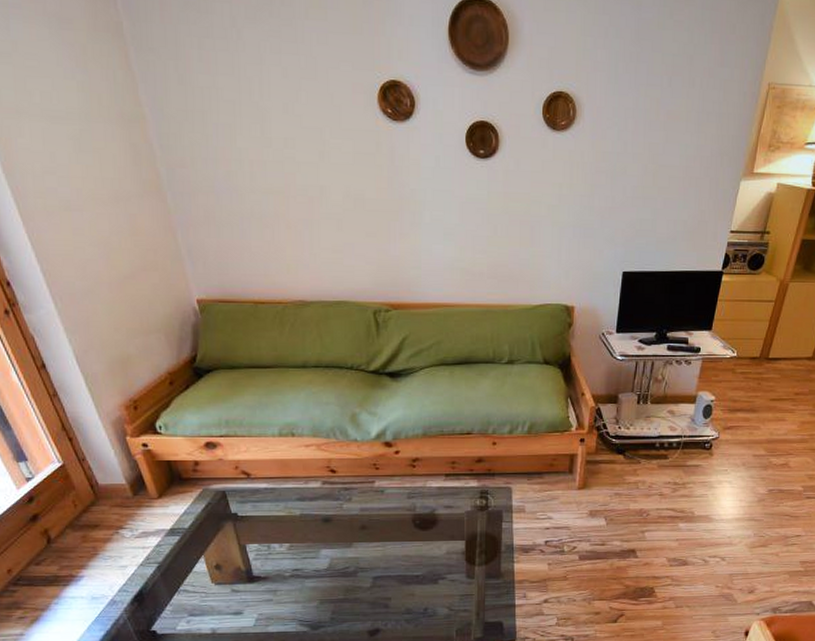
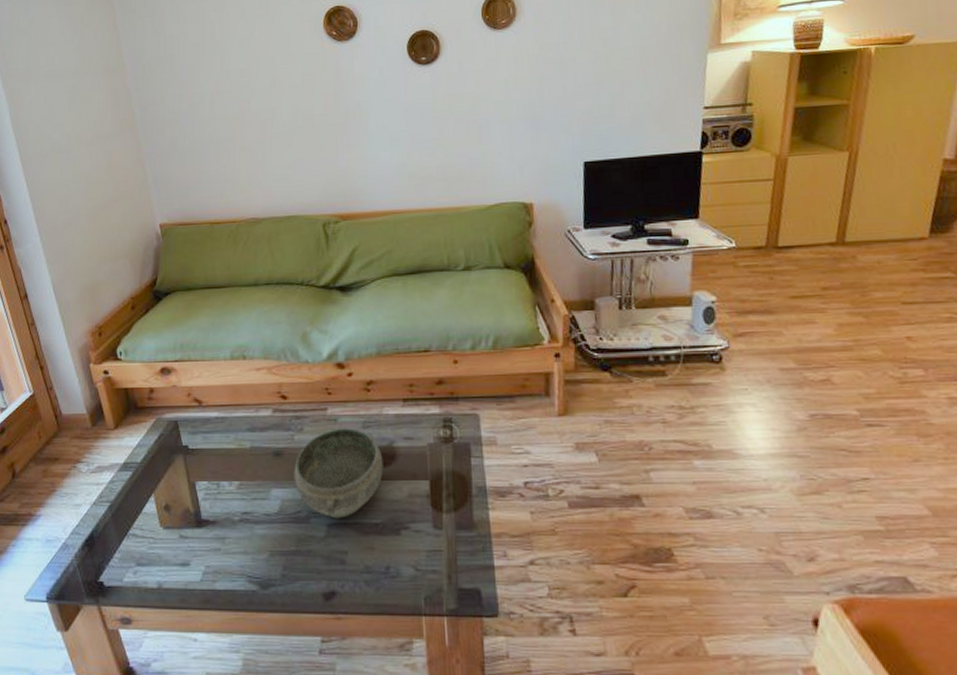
bowl: none [342,497,425,573] -> present [294,427,384,519]

